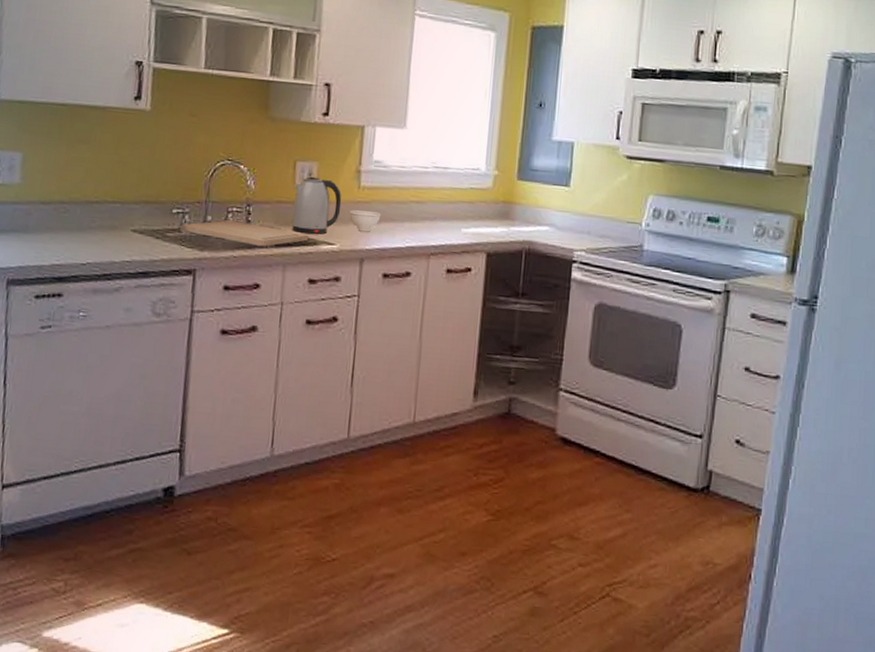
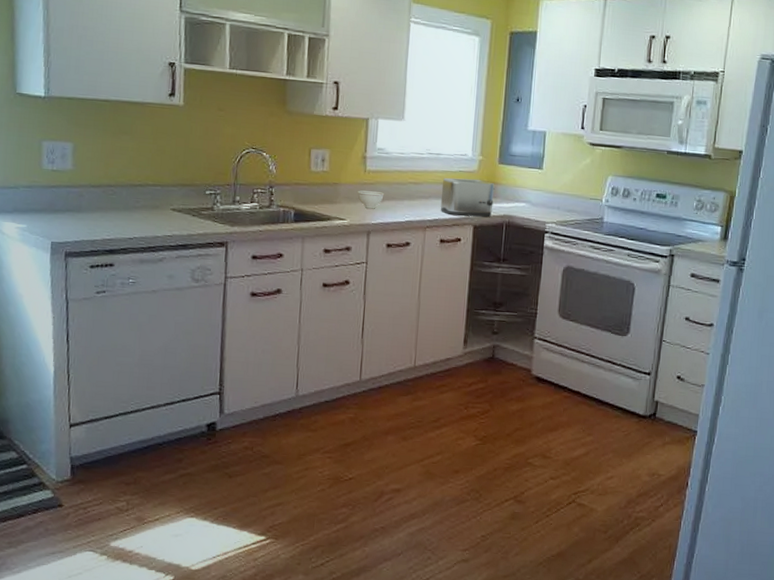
cutting board: present [180,220,308,247] -> none [213,200,323,222]
kettle: present [292,176,342,234] -> none [309,162,351,211]
toaster: none [447,196,513,243] -> present [440,177,495,217]

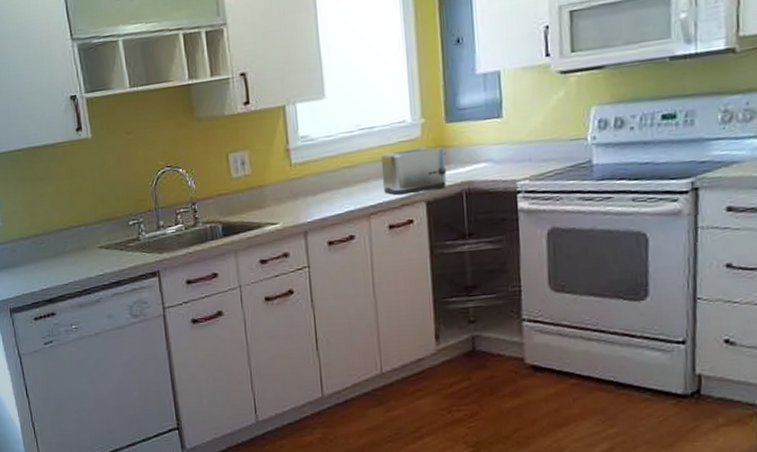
bowl: present [357,190,384,209] -> none [286,185,316,207]

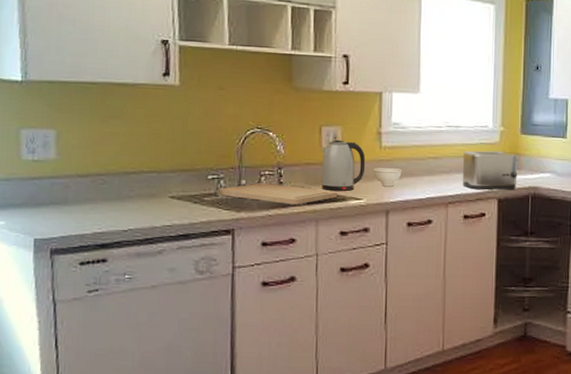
cutting board: none [138,218,252,240] -> present [216,183,337,205]
kettle: none [231,164,278,220] -> present [321,139,366,192]
bowl: none [286,185,316,207] -> present [374,167,402,187]

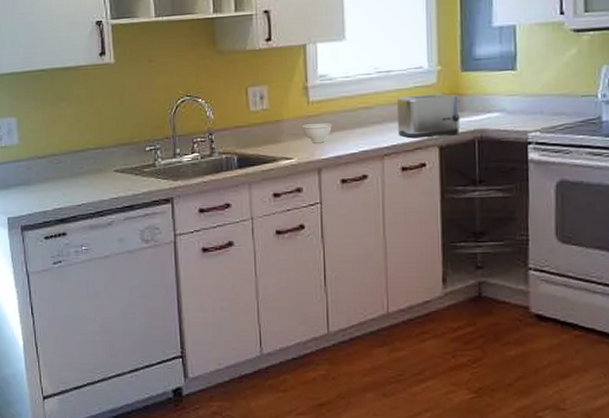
cutting board: present [216,183,337,205] -> none [154,150,268,170]
kettle: present [321,139,366,192] -> none [249,99,294,153]

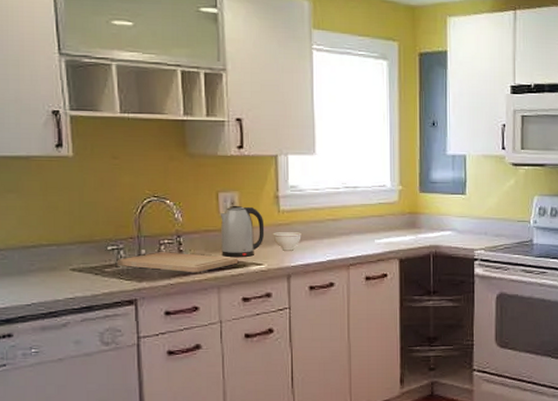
cutting board: none [154,150,268,170] -> present [116,252,237,273]
kettle: none [249,99,294,153] -> present [220,205,265,258]
toaster: present [396,93,460,139] -> none [362,211,418,251]

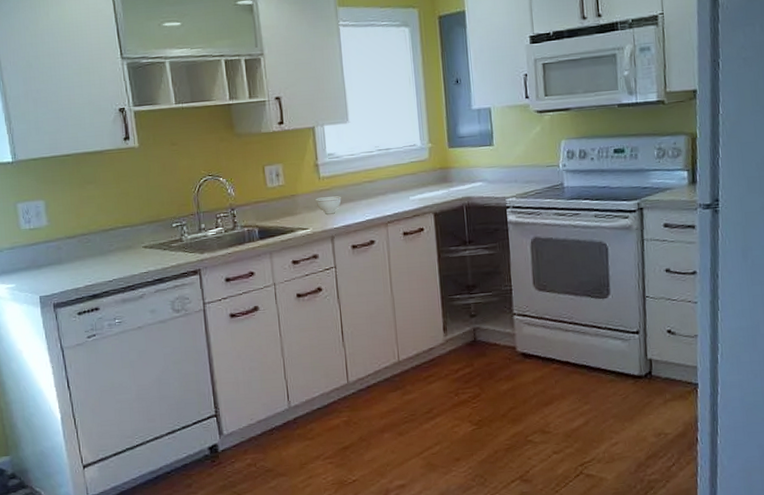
cutting board: present [116,252,237,273] -> none [181,224,286,242]
kettle: present [220,205,265,258] -> none [267,176,308,225]

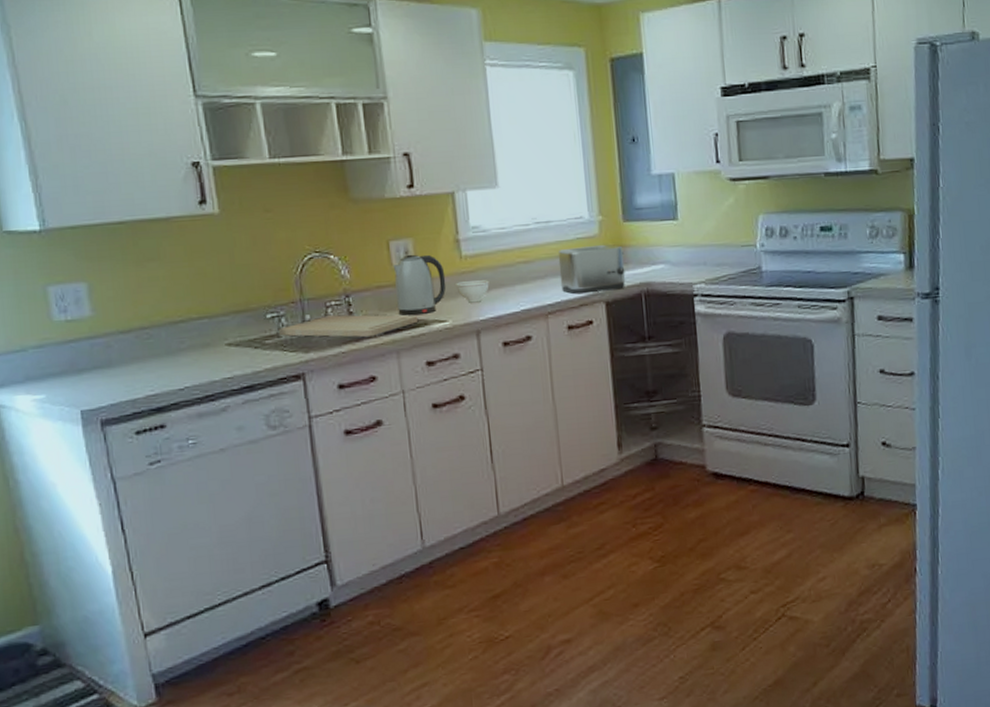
cutting board: none [181,224,286,242] -> present [278,314,417,338]
kettle: none [267,176,308,225] -> present [393,254,446,316]
toaster: none [395,167,451,207] -> present [557,244,626,294]

